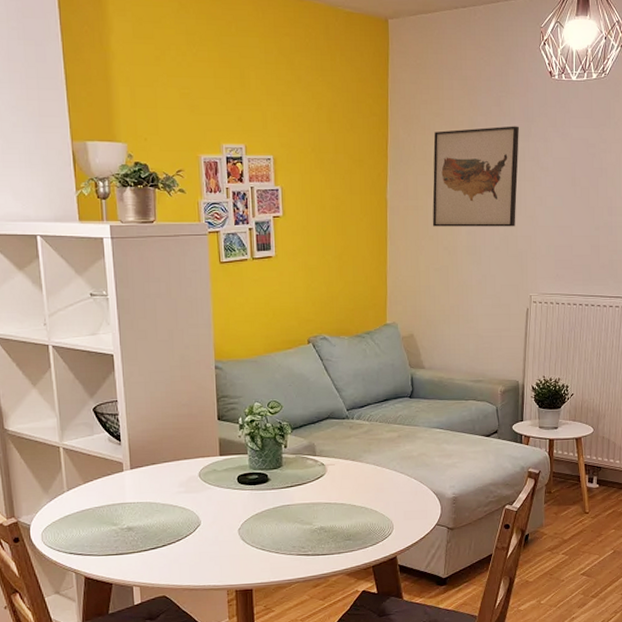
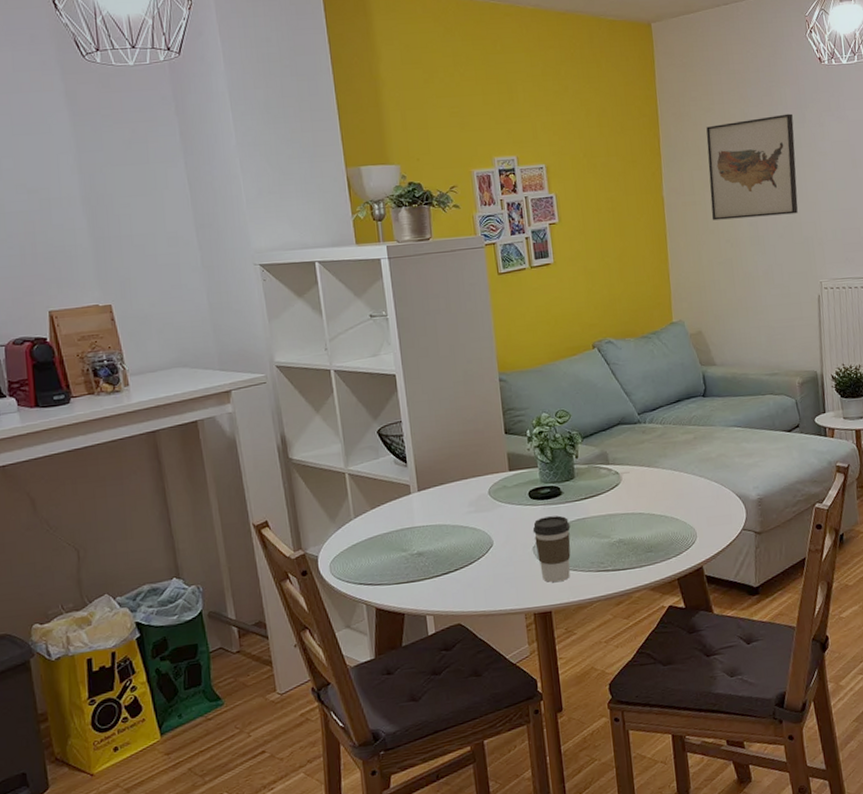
coffee cup: none [239,501,275,563] -> present [532,515,571,583]

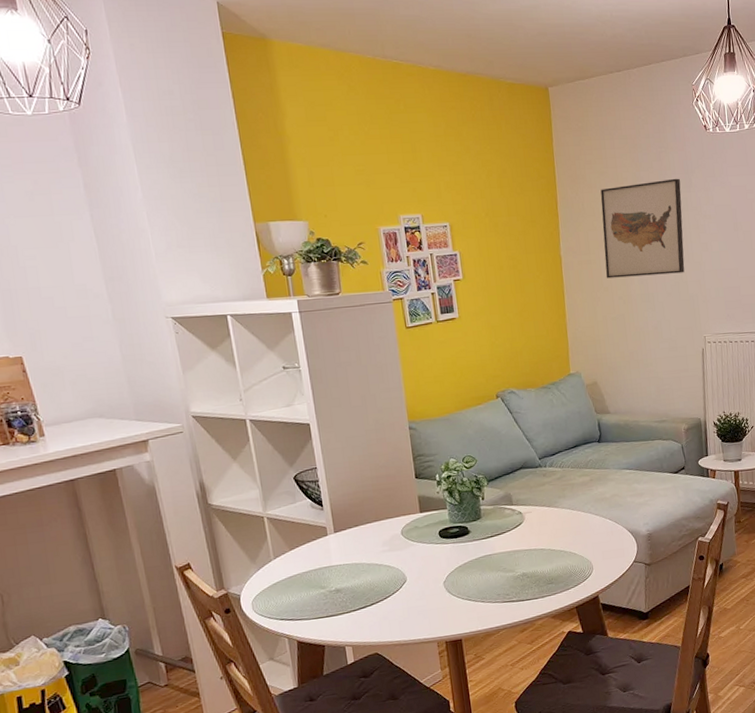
coffee cup: present [532,515,571,583] -> none [443,552,479,614]

